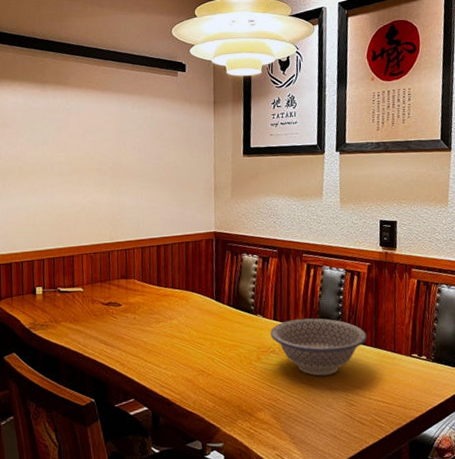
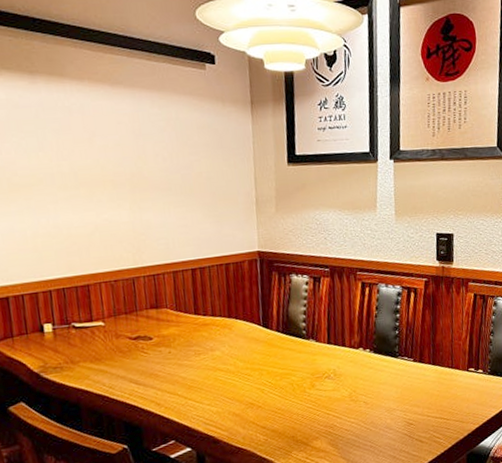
bowl: present [270,318,367,376] -> none [324,338,425,398]

